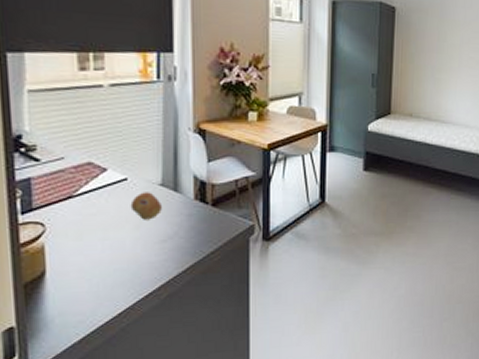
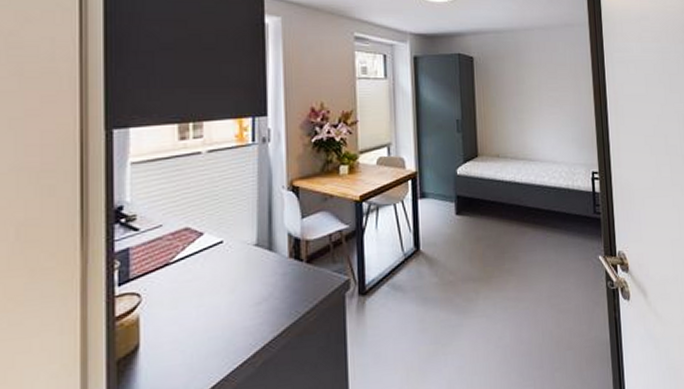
fruit: present [130,192,162,220] -> none [225,253,257,283]

